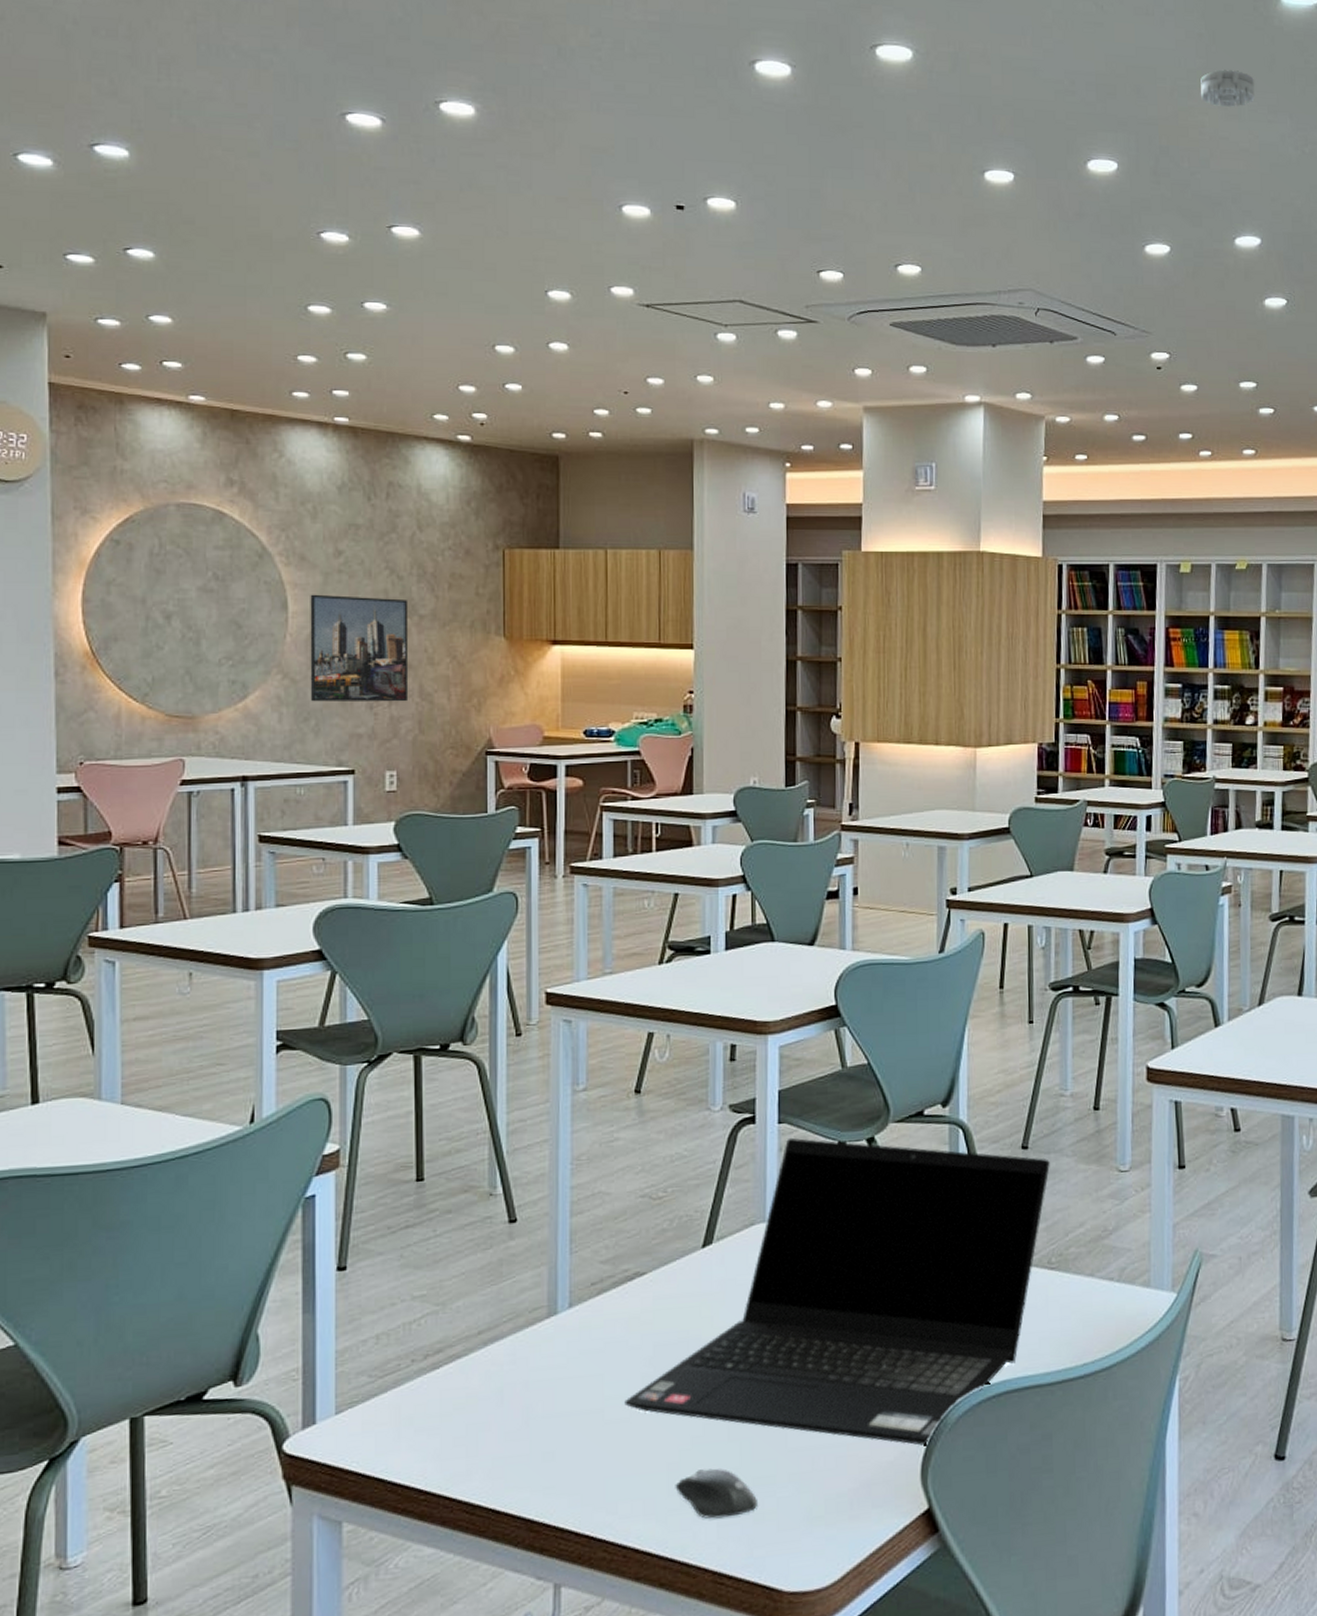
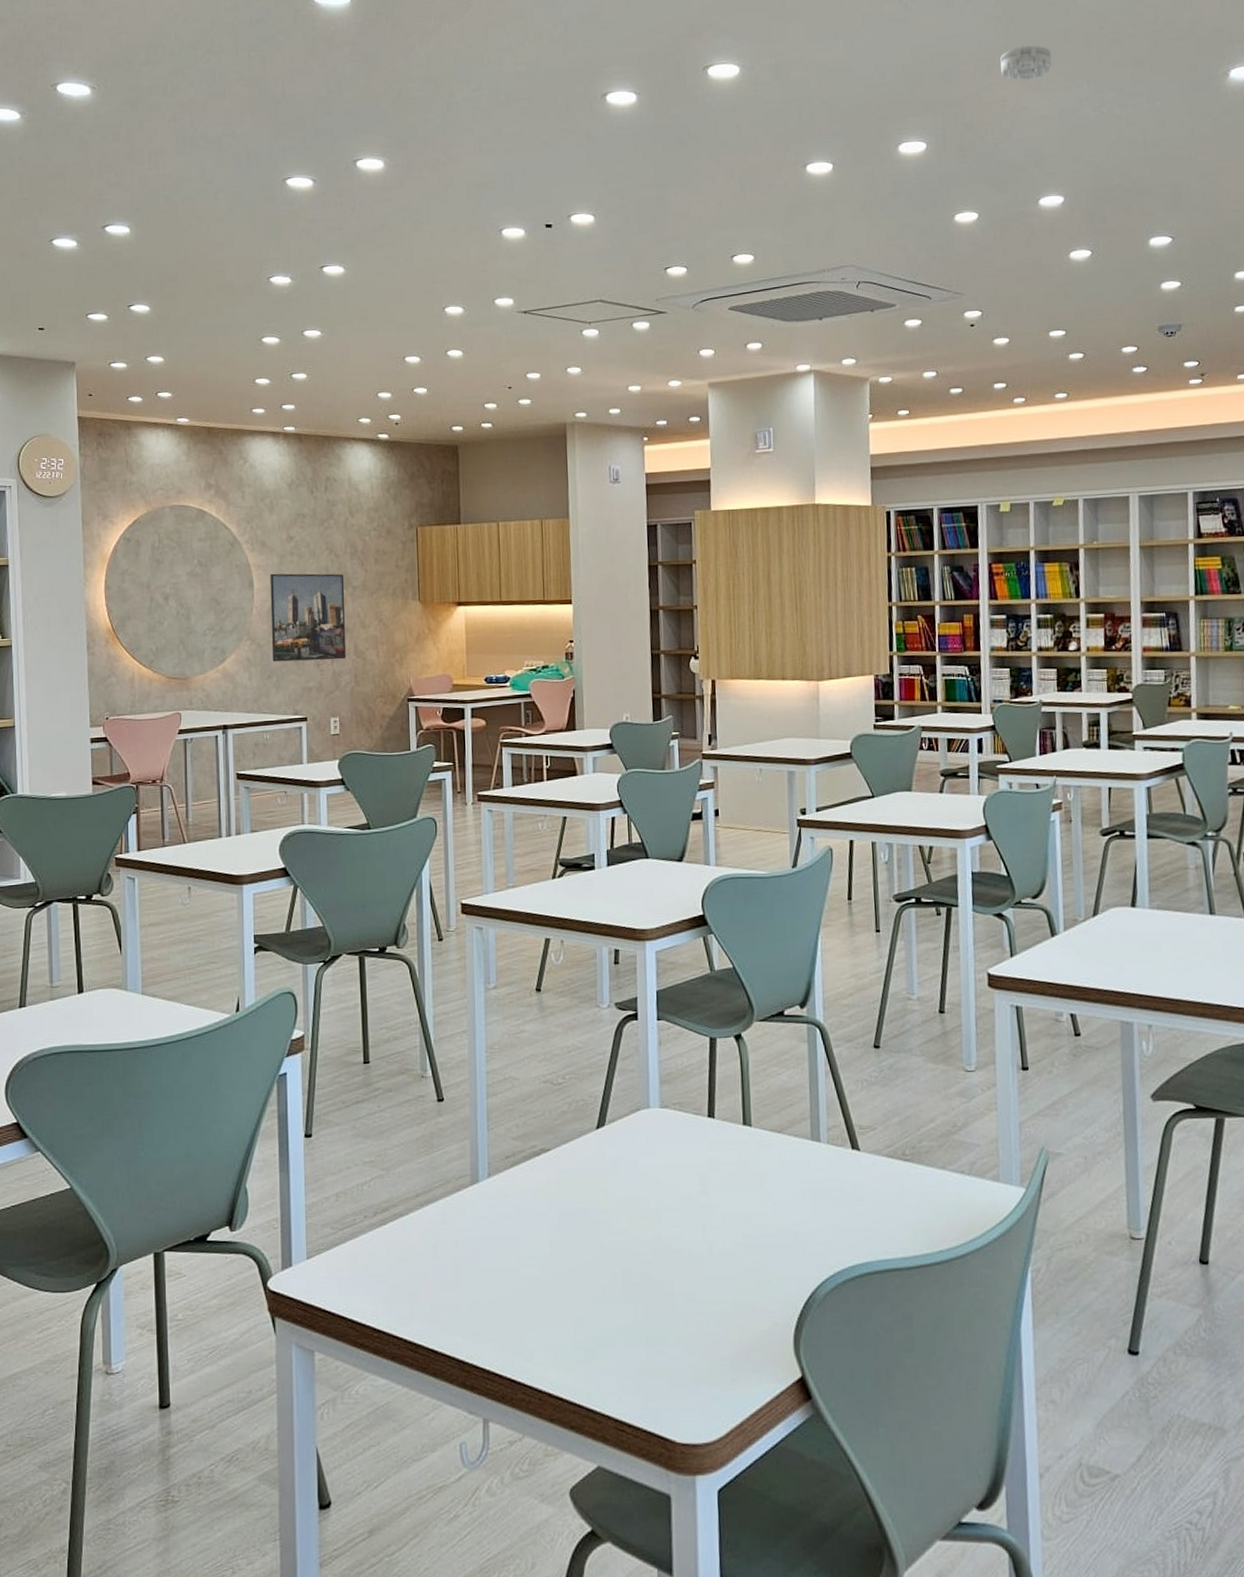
laptop computer: present [624,1138,1050,1445] -> none [536,1034,901,1318]
computer mouse: present [675,1468,757,1519] -> none [580,1326,651,1372]

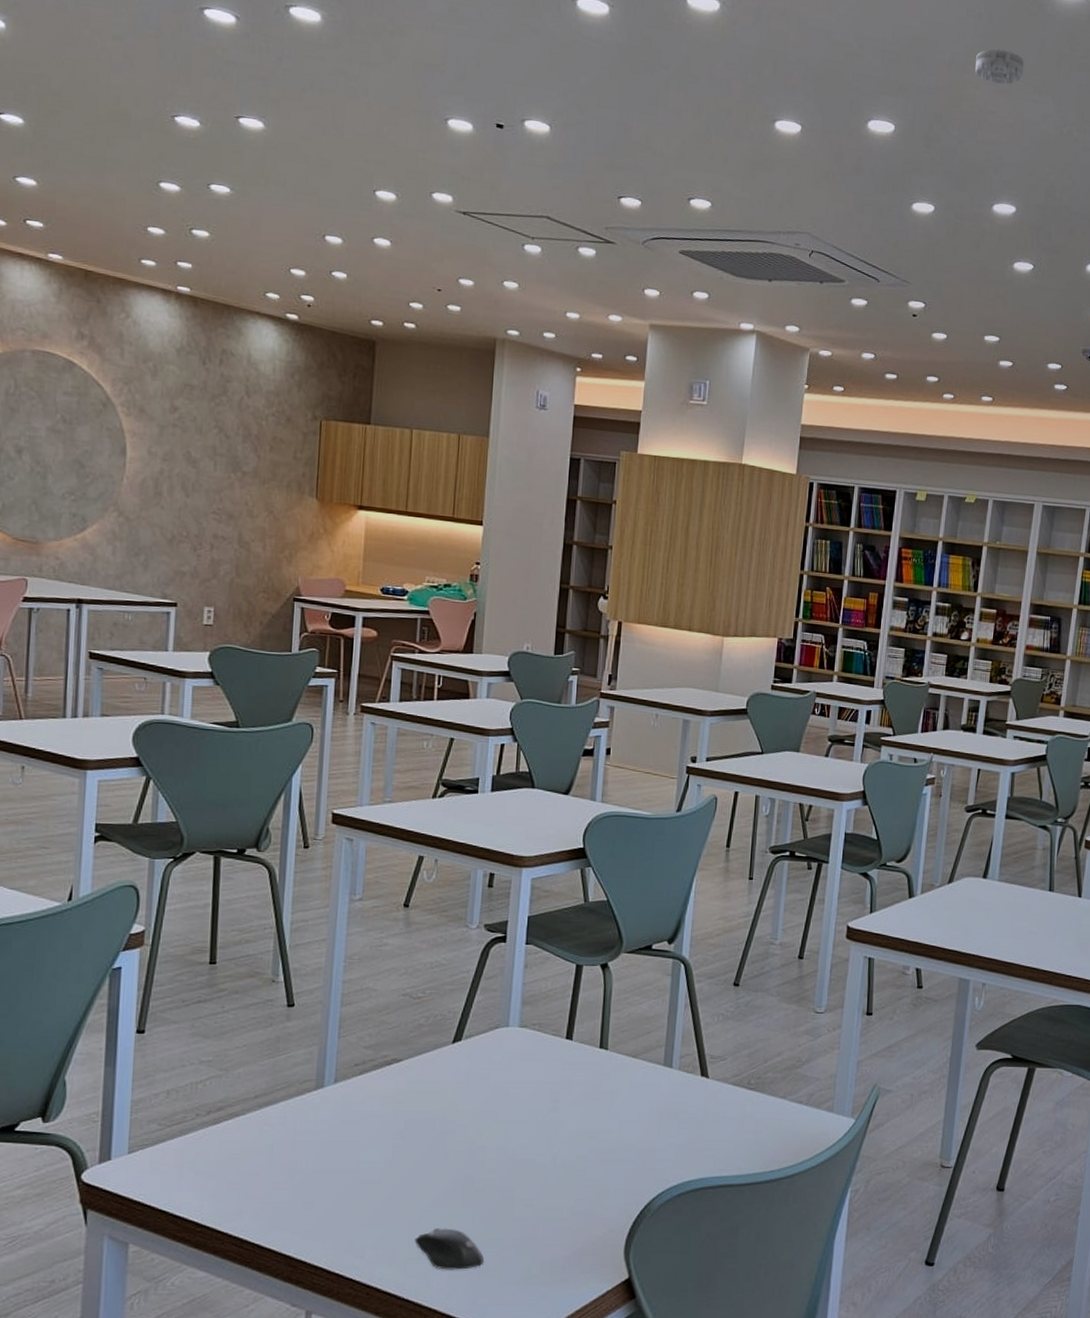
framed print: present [270,573,347,662] -> none [141,443,234,548]
computer mouse: none [580,1326,651,1372] -> present [414,1228,484,1270]

